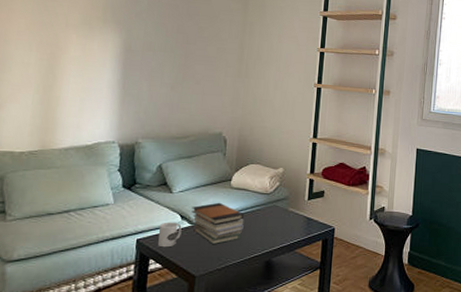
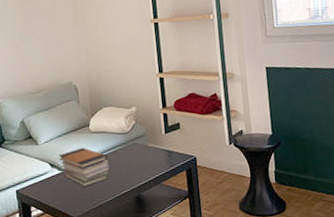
mug: present [158,222,182,248] -> none [33,171,54,195]

